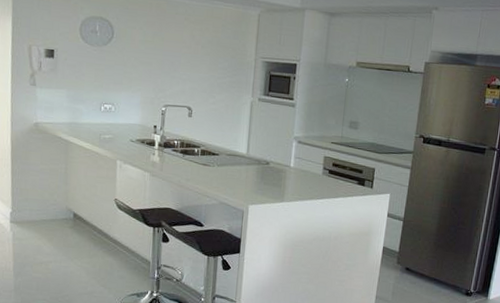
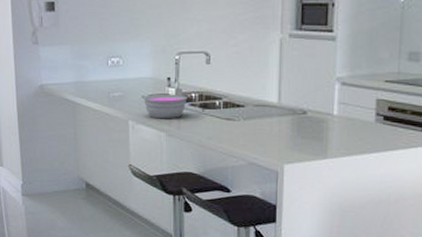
bowl: none [131,139,171,161] -> present [143,94,188,119]

